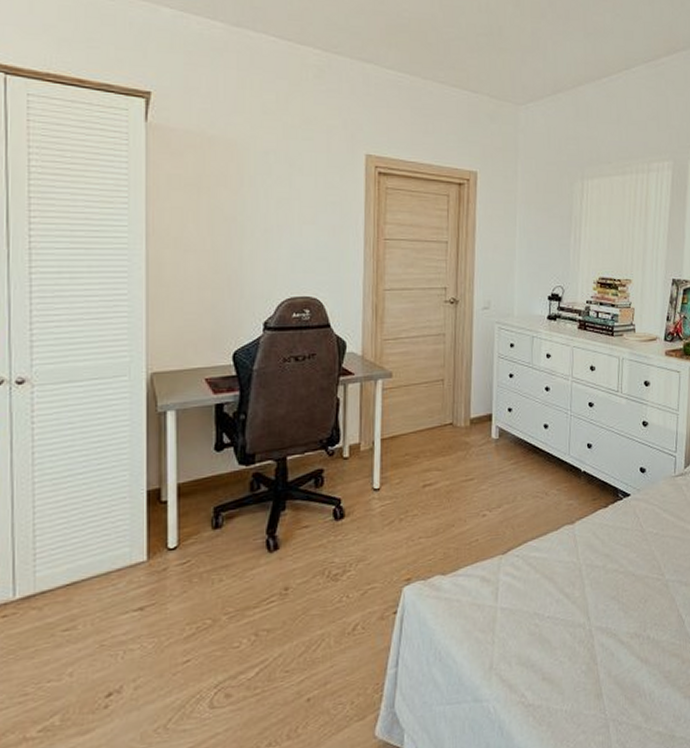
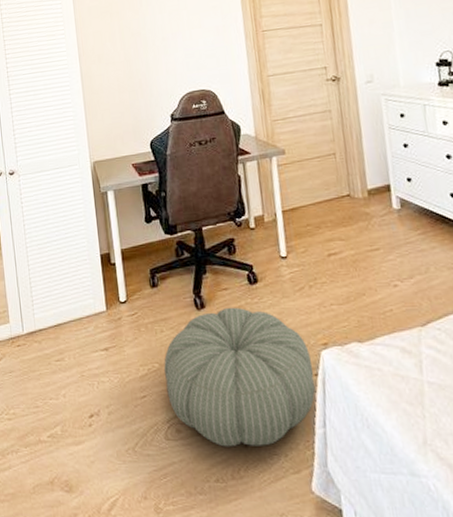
pouf: none [219,546,393,706] -> present [164,307,315,447]

